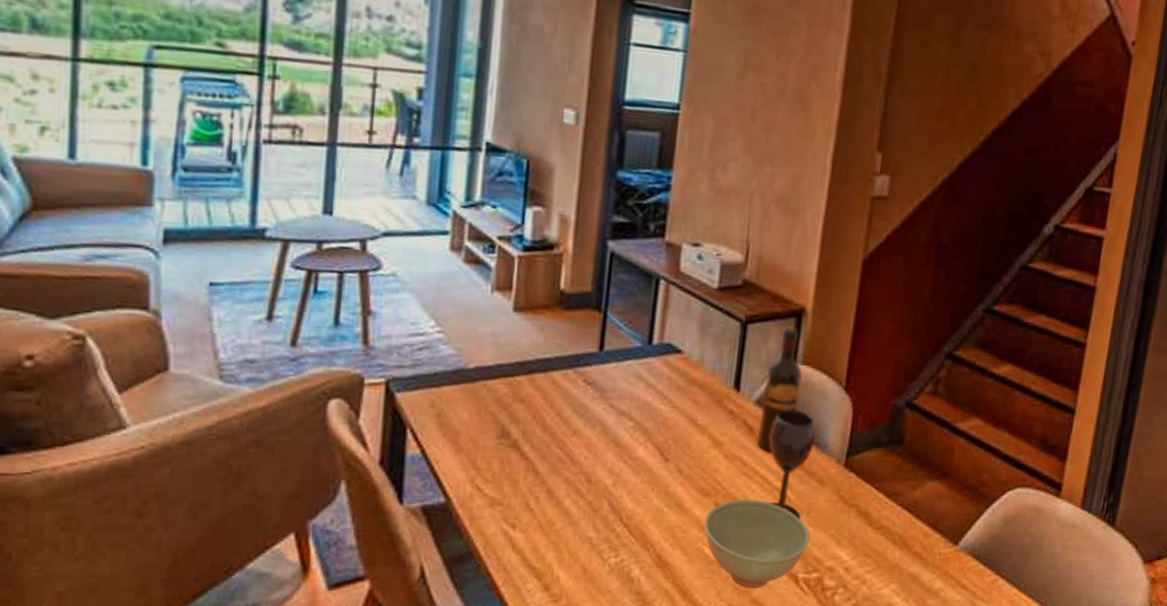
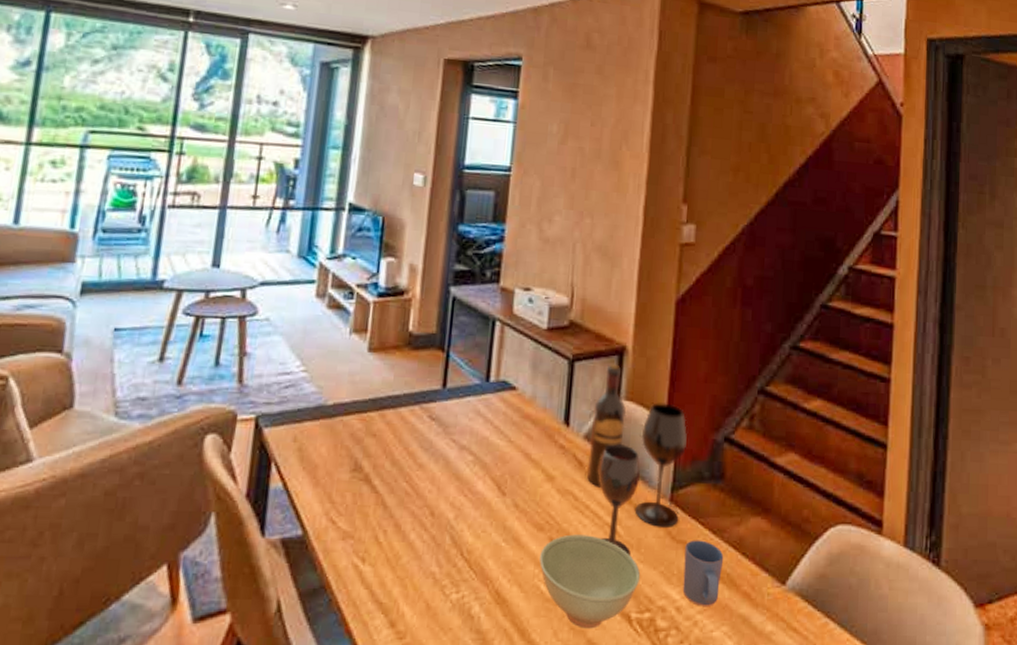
wineglass: none [806,367,867,492] -> present [634,403,687,527]
mug: none [852,503,897,566] -> present [682,540,724,606]

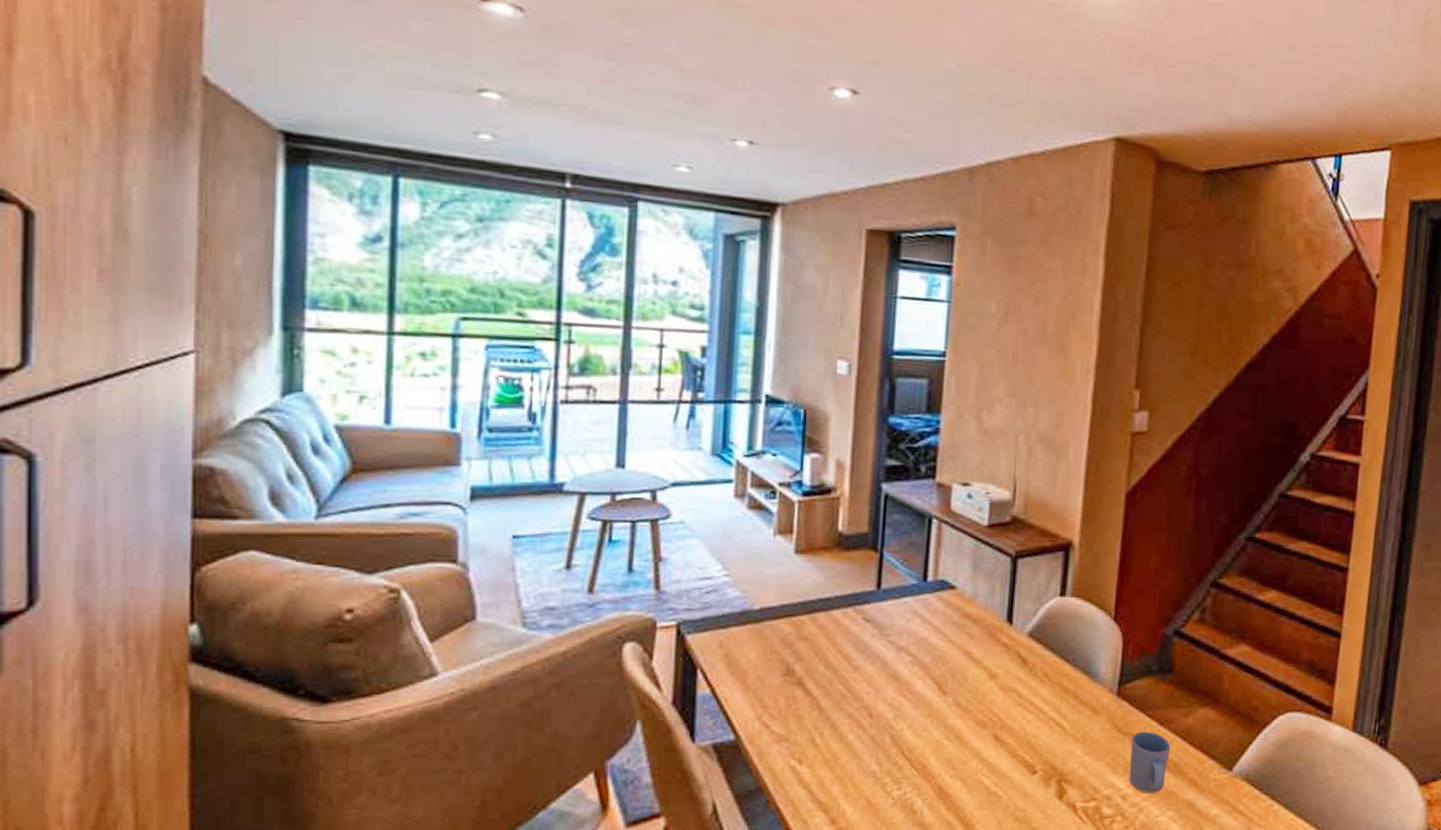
bowl: present [539,534,641,629] -> none [983,730,1086,819]
wine bottle: present [586,363,627,488] -> none [1030,559,1073,684]
wine glass: present [598,444,640,555] -> none [1043,641,1087,748]
wineglass: present [634,403,687,527] -> none [1080,598,1136,720]

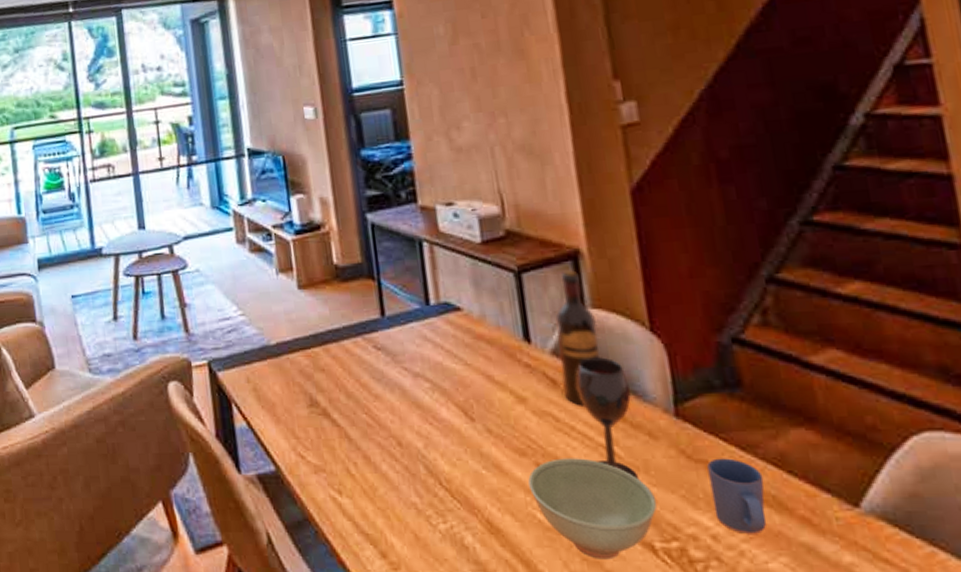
bowl: none [983,730,1086,819] -> present [528,458,658,560]
wine bottle: none [1030,559,1073,684] -> present [555,269,599,406]
wine glass: none [1043,641,1087,748] -> present [576,357,638,478]

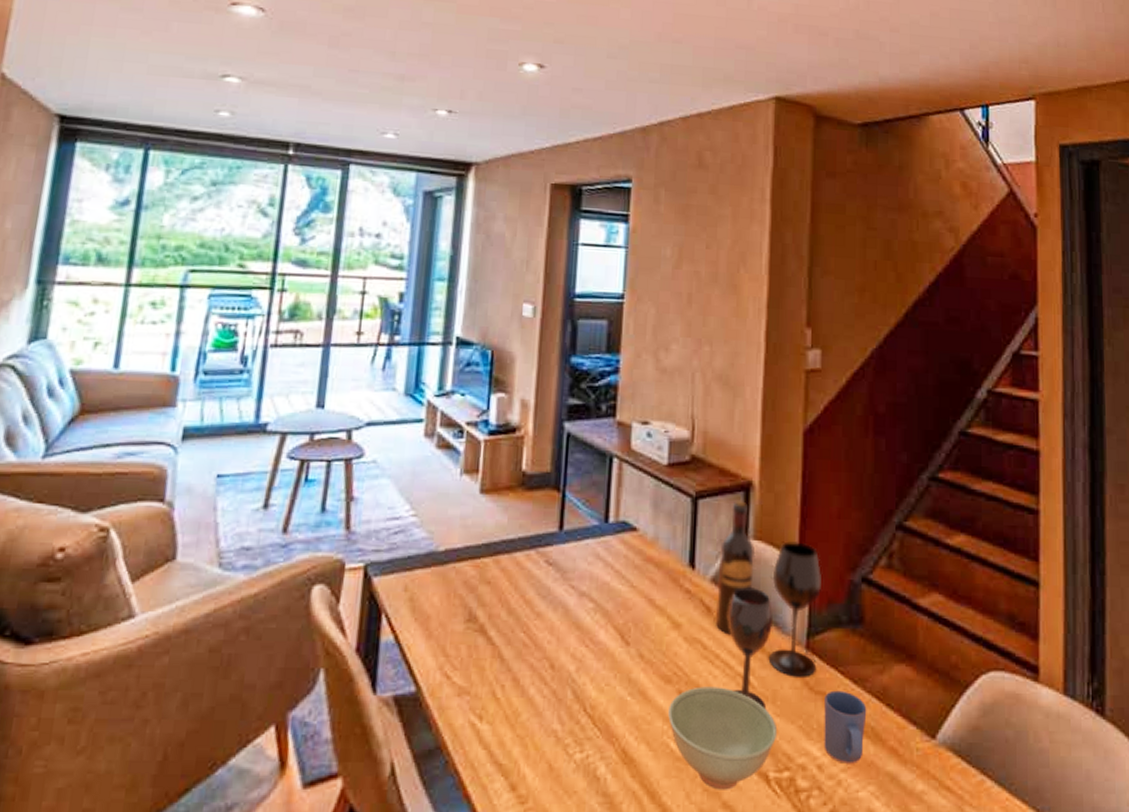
wineglass: none [621,306,692,446] -> present [768,541,821,677]

